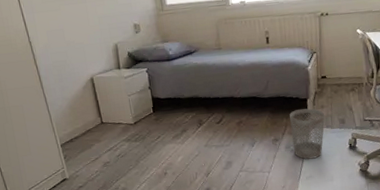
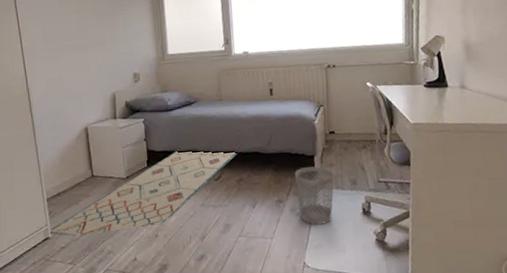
rug: none [65,96,237,177] -> present [48,149,238,236]

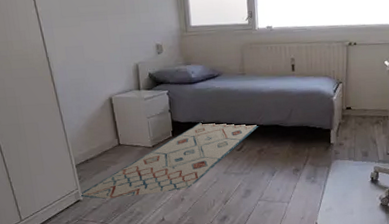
wastebasket: present [295,166,335,225] -> none [312,139,348,191]

